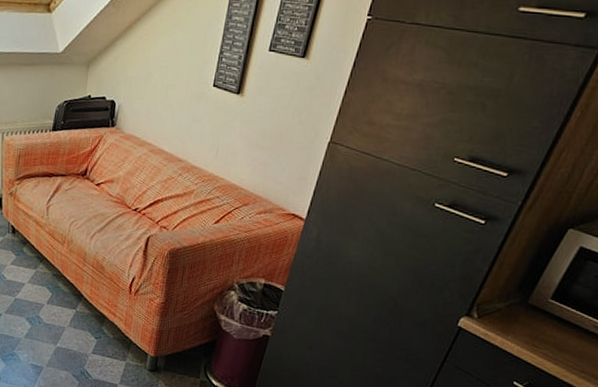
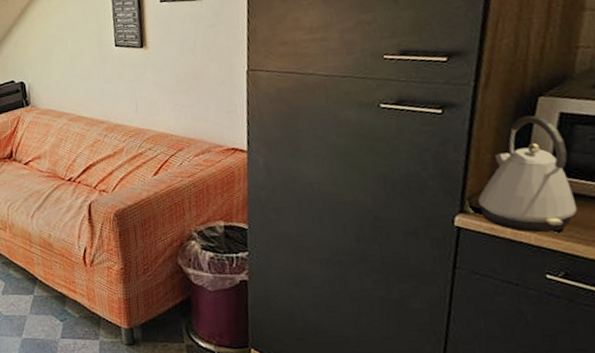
kettle: none [483,243,574,348] -> present [478,115,578,233]

